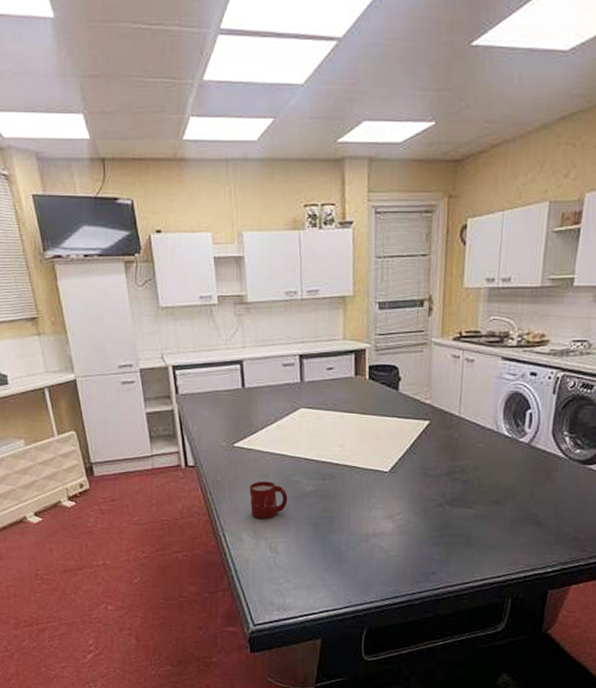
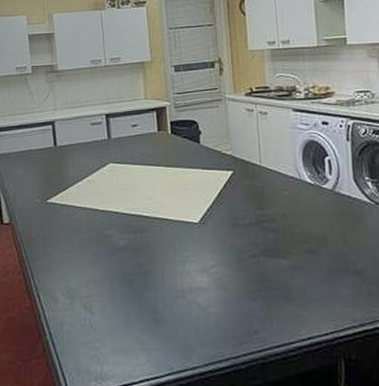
cup: present [249,481,288,520] -> none [63,236,101,277]

